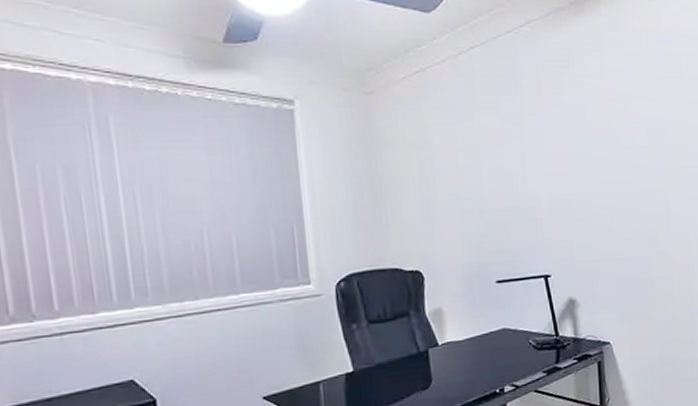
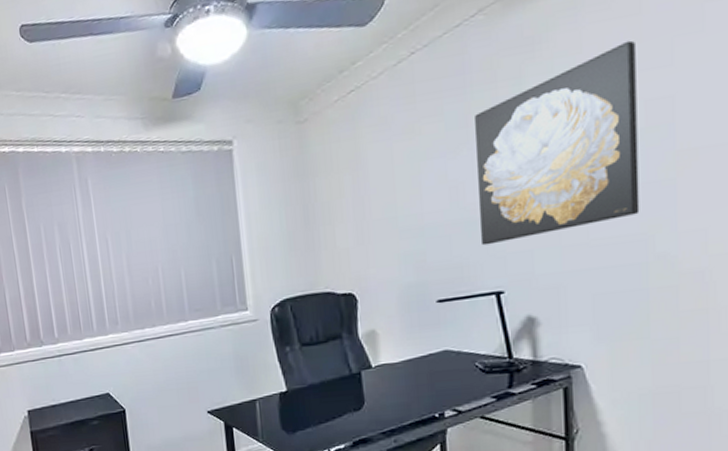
wall art: none [524,74,646,233] -> present [475,40,640,246]

